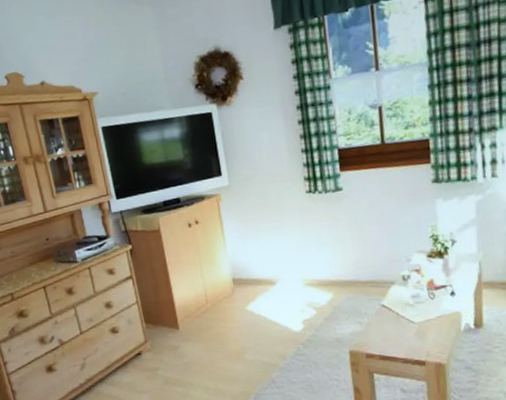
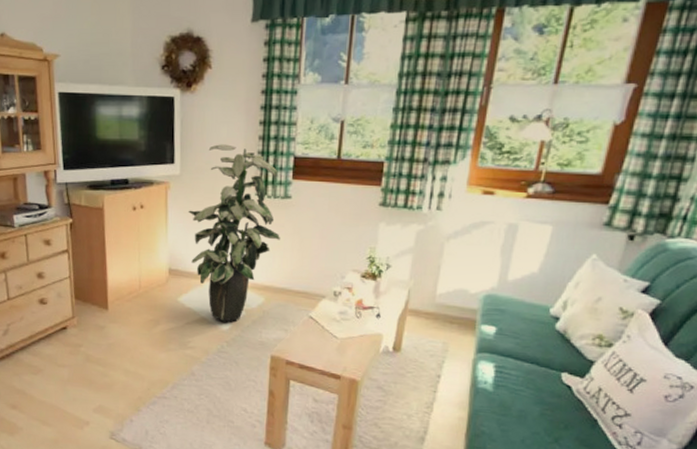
indoor plant: none [243,148,338,324] -> present [188,144,280,322]

